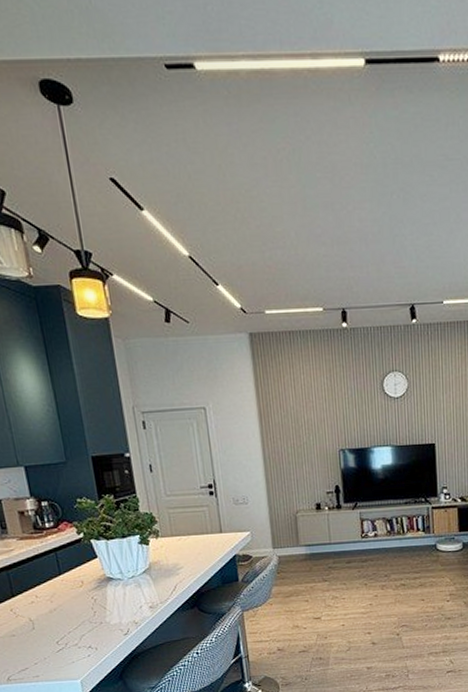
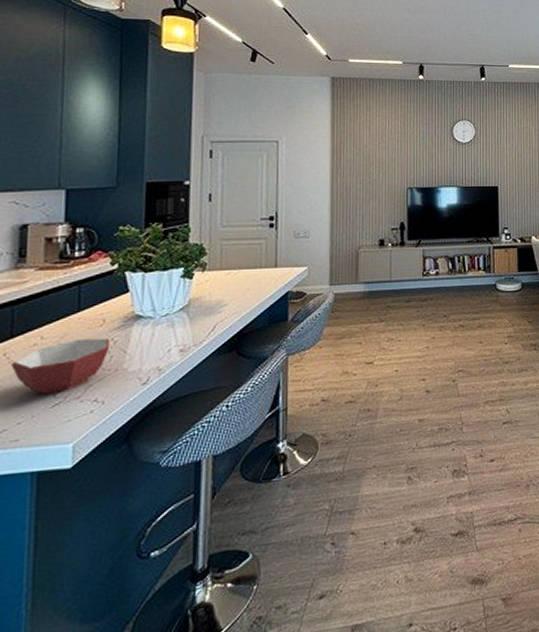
bowl: none [18,596,92,642] -> present [11,337,111,395]

